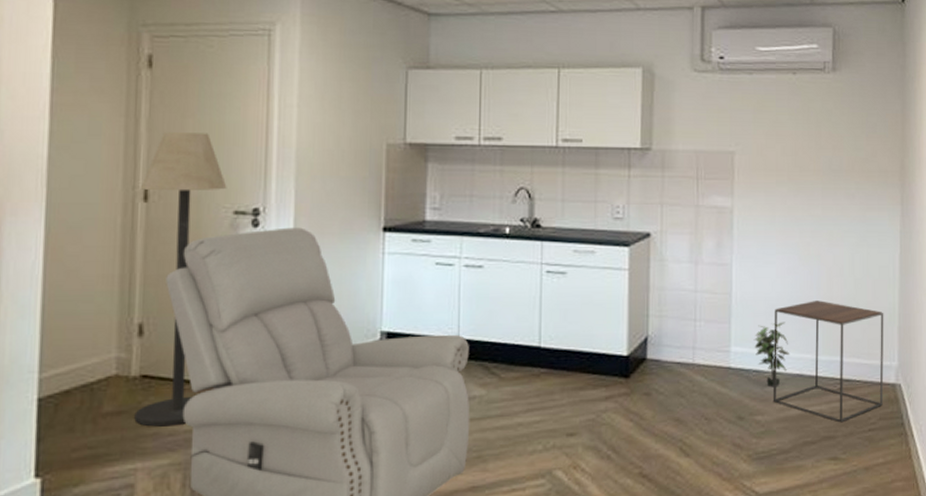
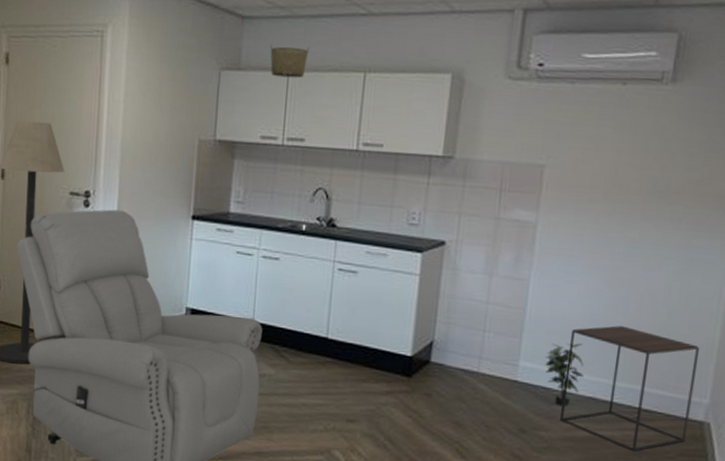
basket: none [460,41,501,76] -> present [270,44,309,78]

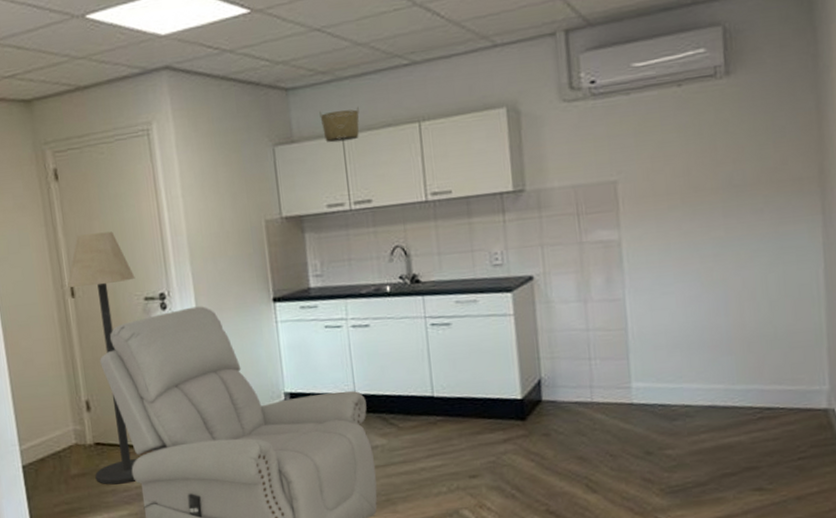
potted plant: present [545,343,585,406] -> none [656,353,700,420]
side table: present [559,325,700,452] -> none [677,327,814,453]

